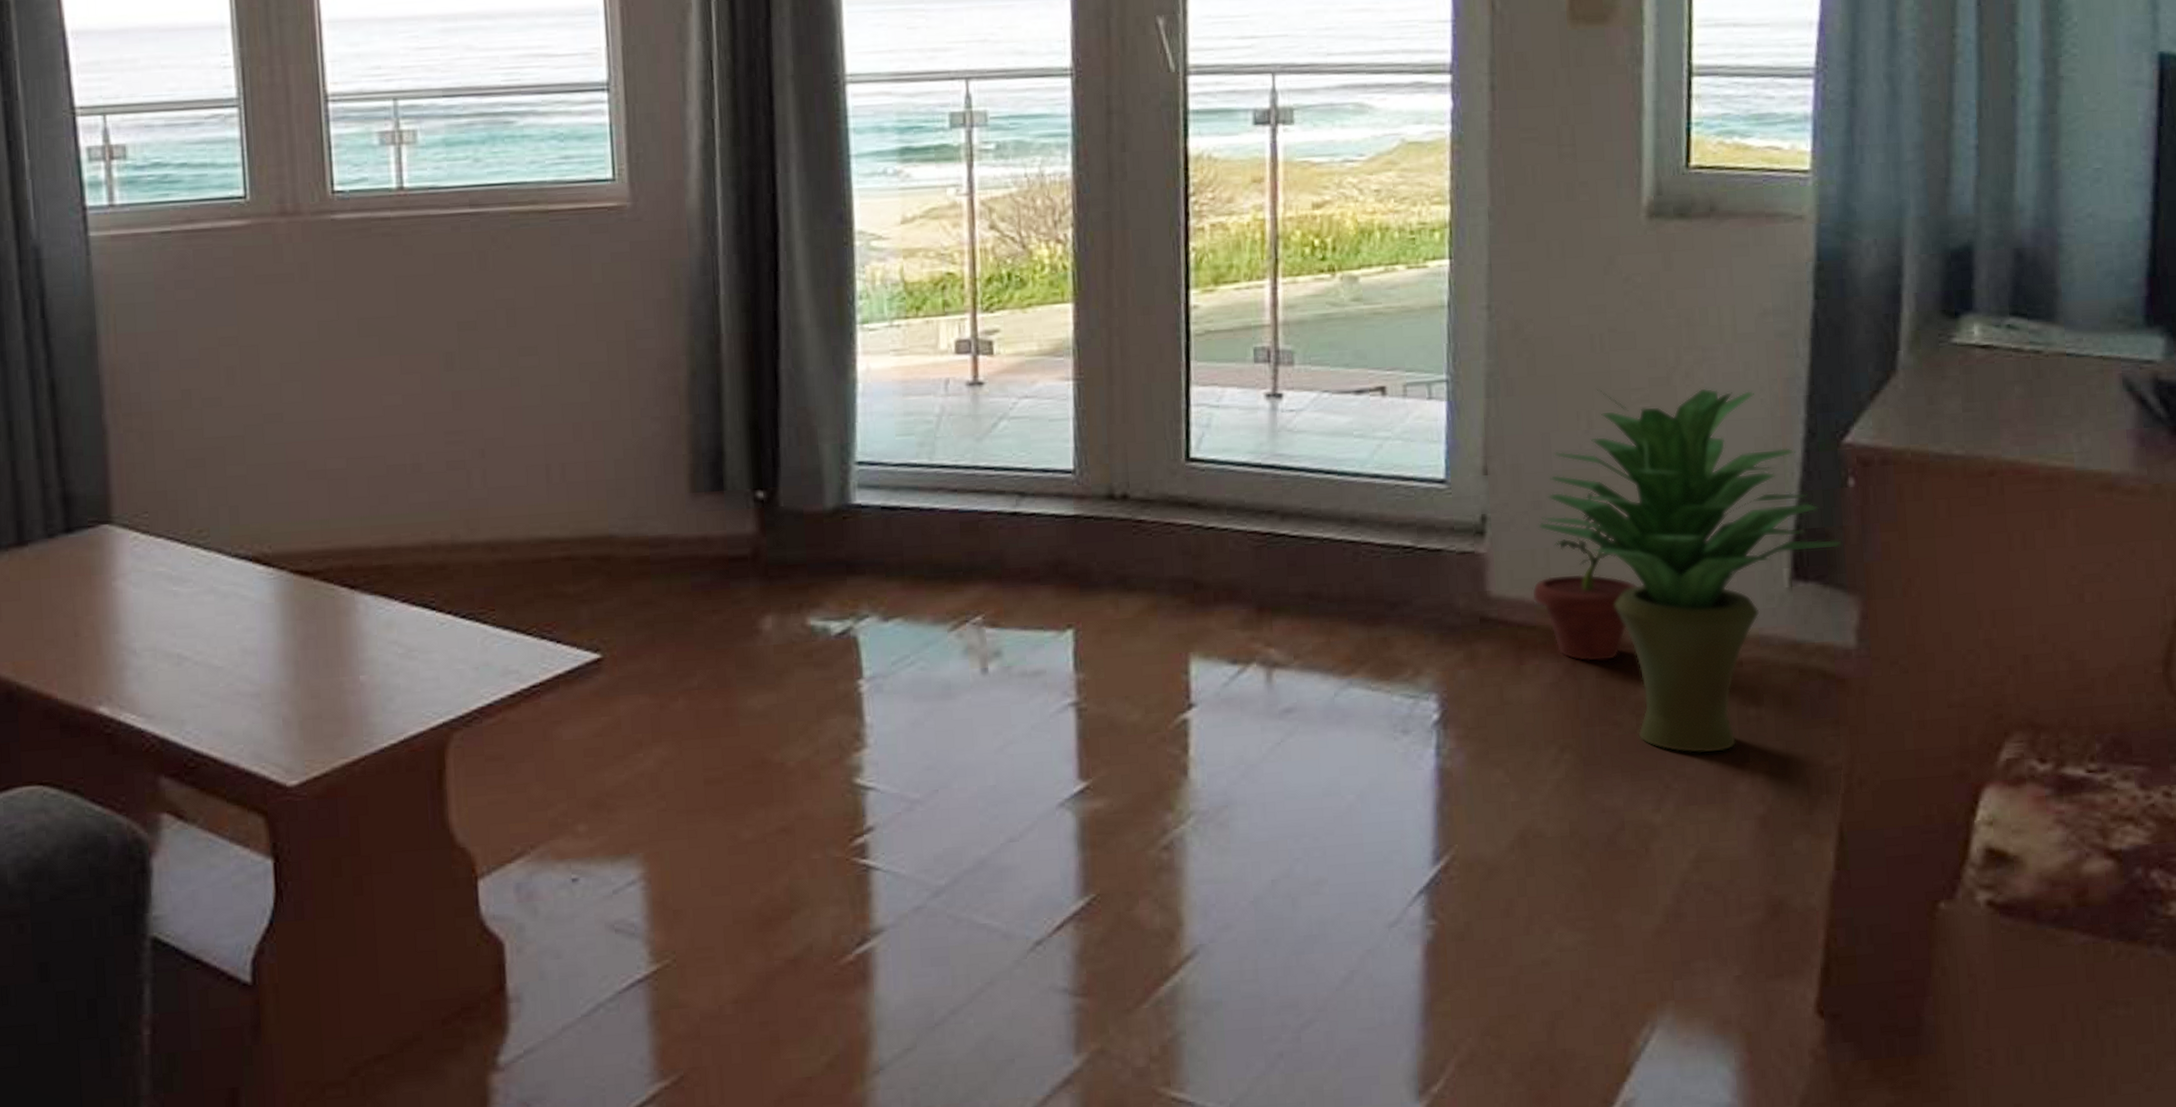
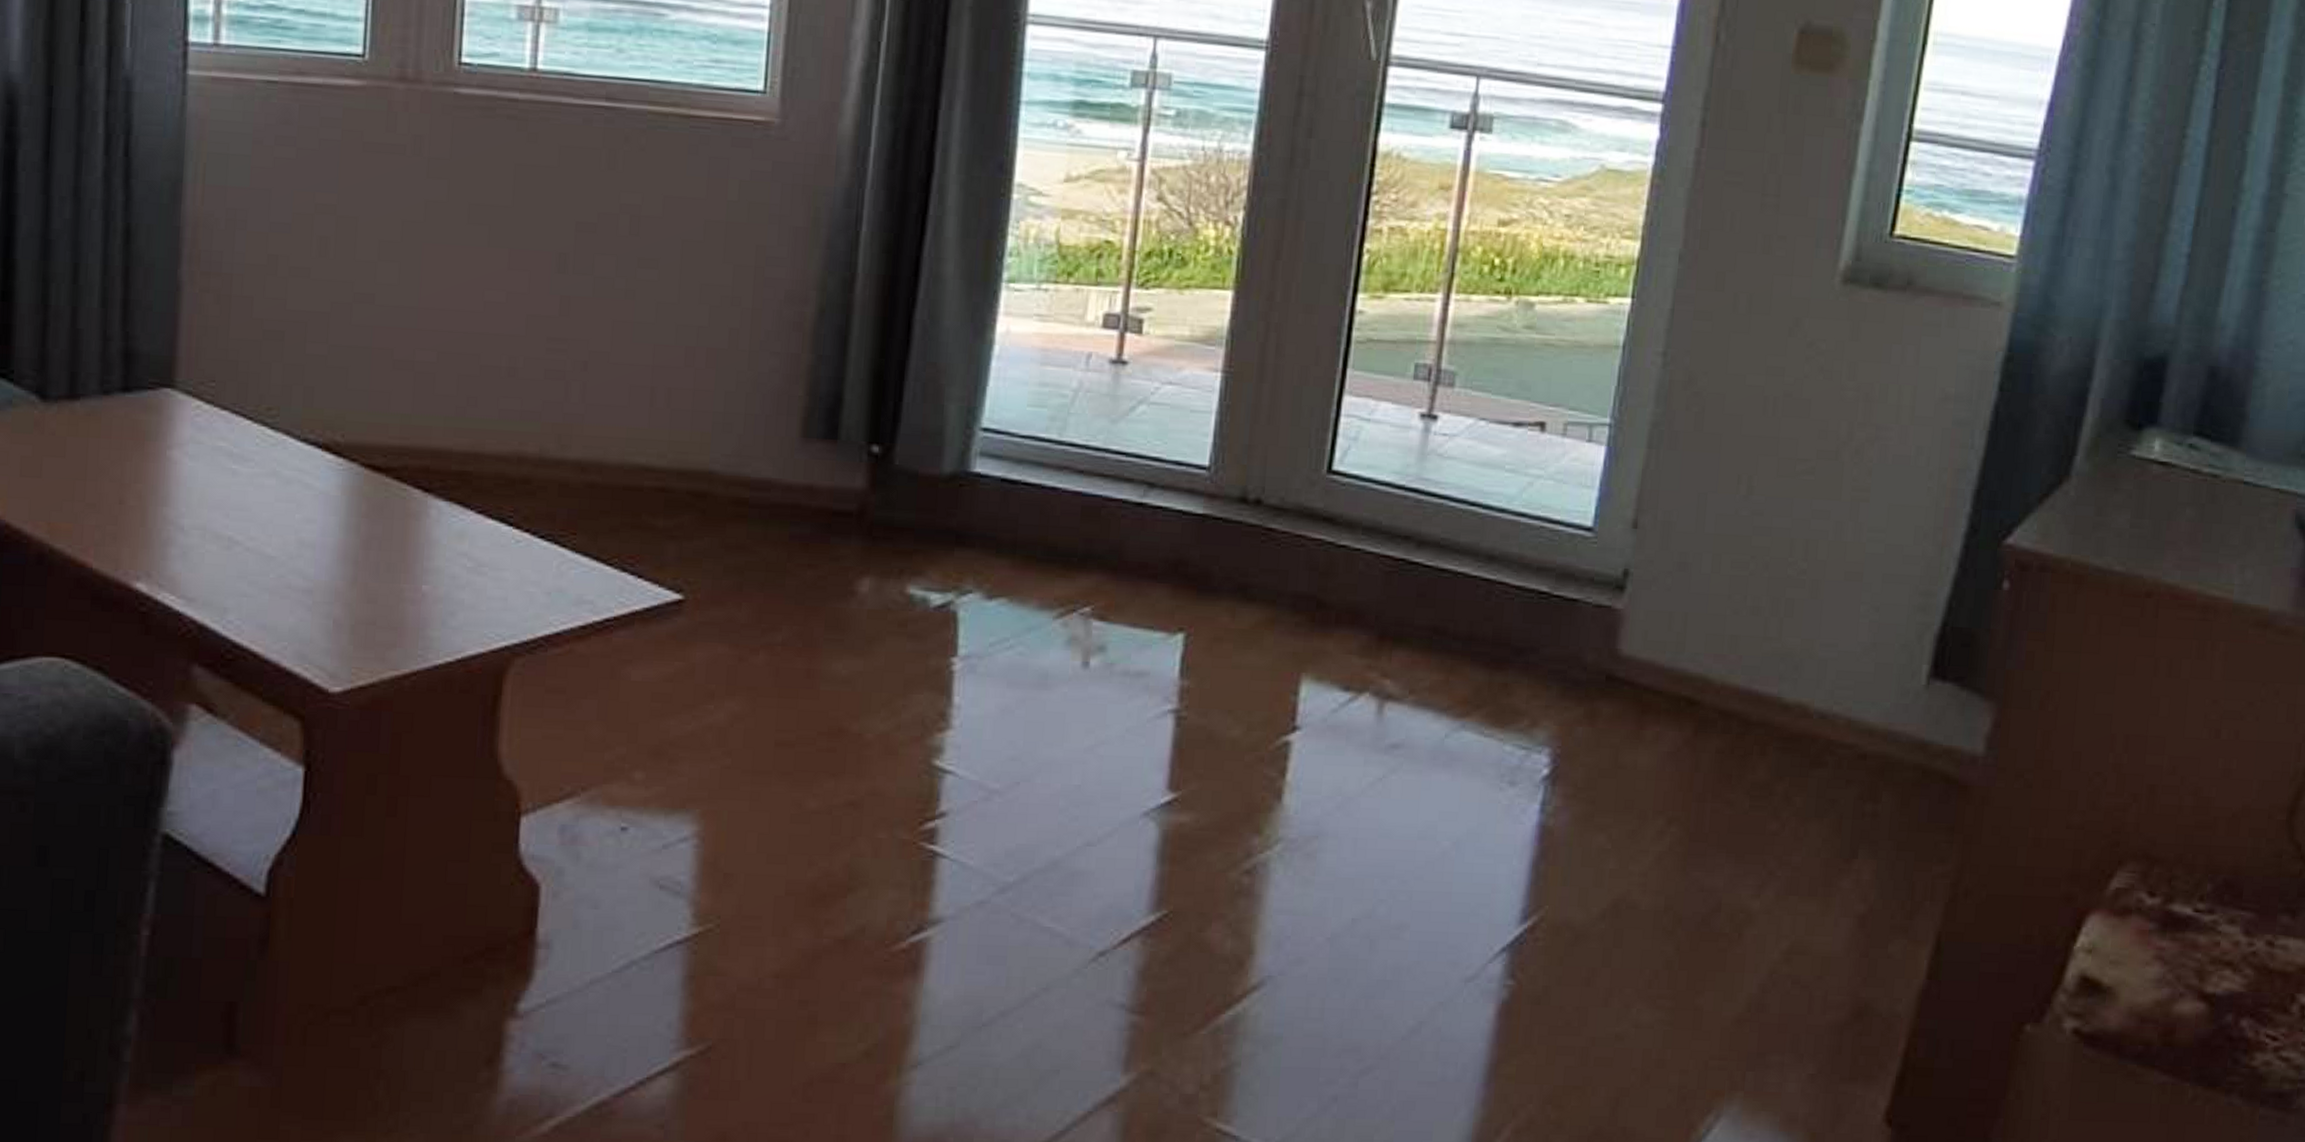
potted plant: present [1531,492,1638,662] -> none [1662,560,1773,737]
potted plant: present [1538,388,1842,754] -> none [1680,455,1987,845]

